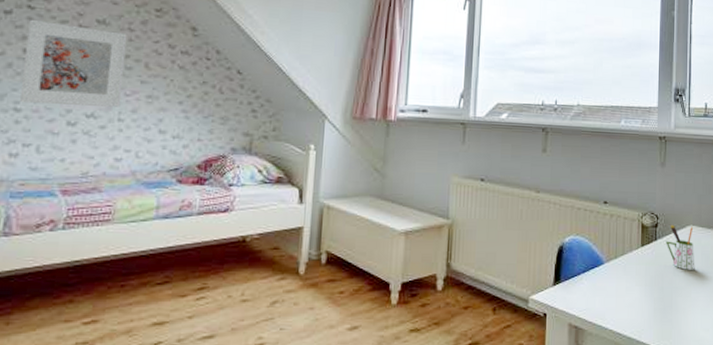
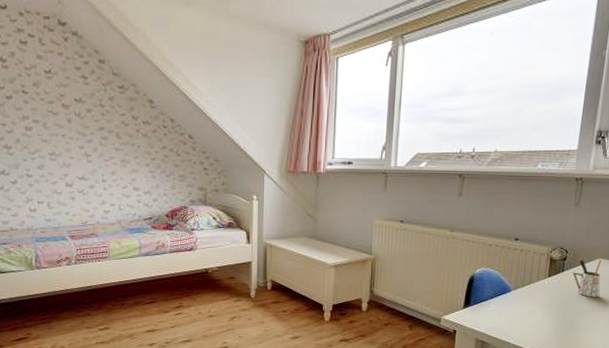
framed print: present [20,19,128,107] -> none [25,102,103,171]

